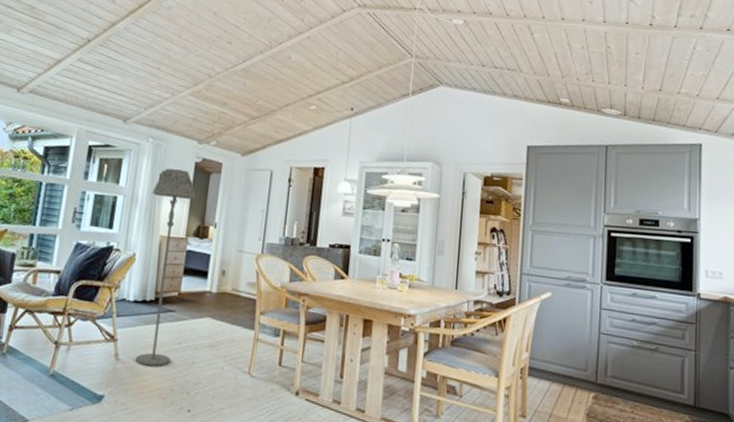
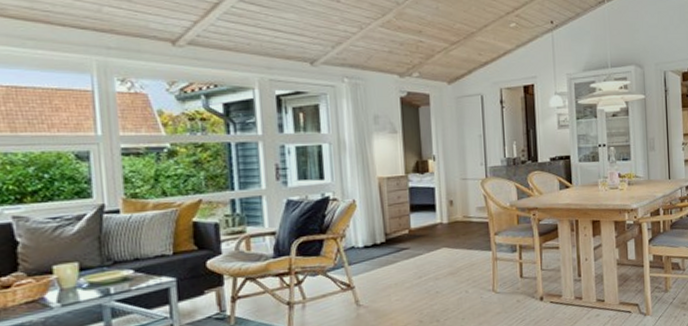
floor lamp: present [136,168,196,367] -> none [359,107,414,306]

